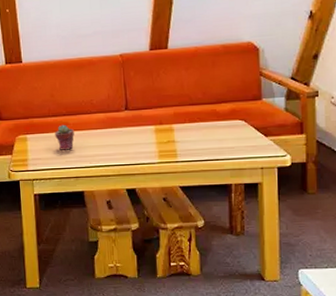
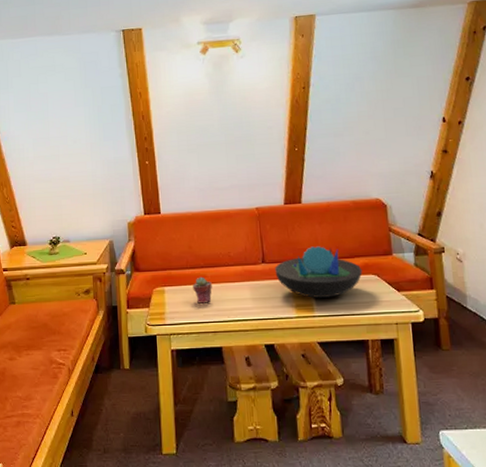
decorative bowl: none [138,92,229,144] -> present [275,246,363,298]

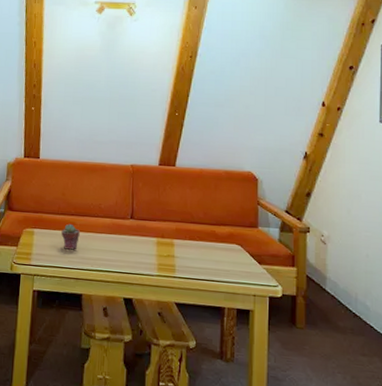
decorative bowl: present [275,246,363,298] -> none [142,209,227,261]

